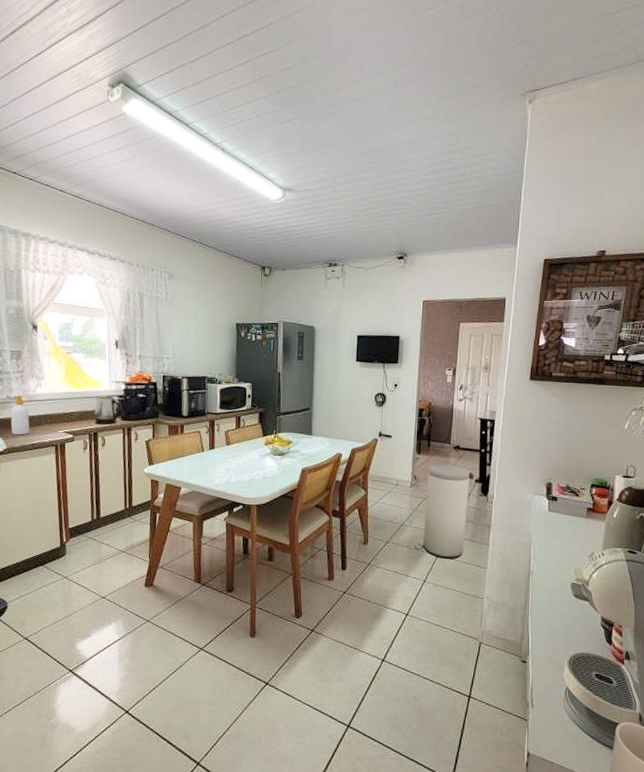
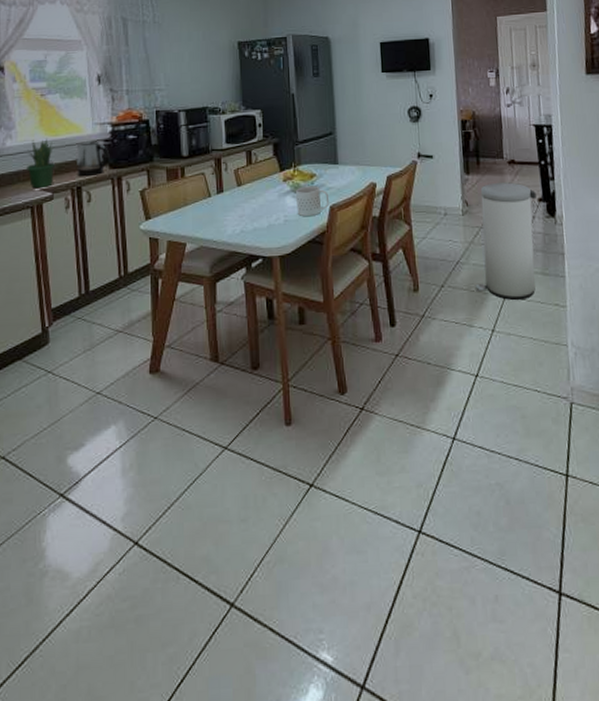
planter: none [53,390,76,431] -> present [27,138,55,189]
mug: none [274,450,302,476] -> present [295,185,330,217]

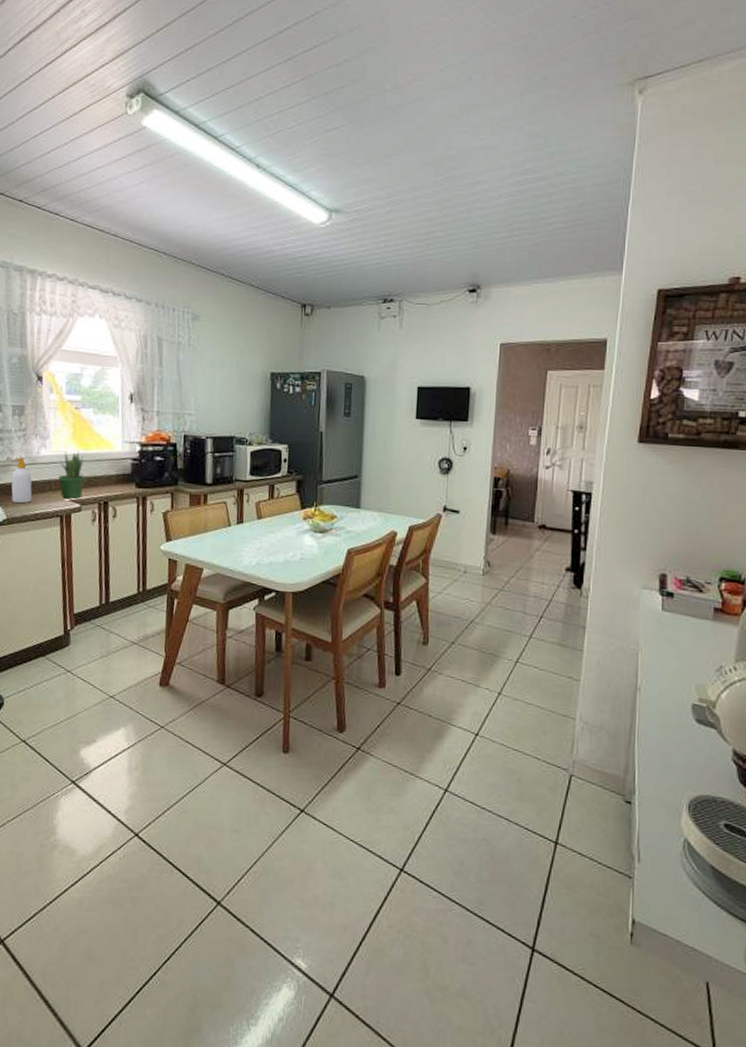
kettle: present [76,141,110,177] -> none [104,458,137,493]
mug: present [295,185,330,217] -> none [314,526,348,558]
pedal bin: present [475,182,536,300] -> none [487,546,564,667]

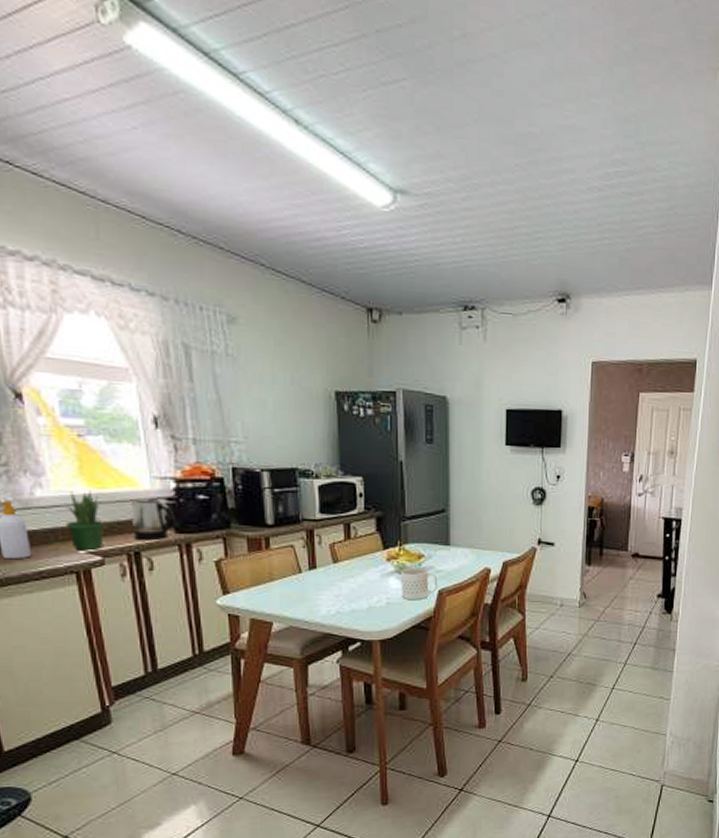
kettle: none [104,458,137,493] -> present [130,498,175,541]
mug: none [314,526,348,558] -> present [400,567,438,601]

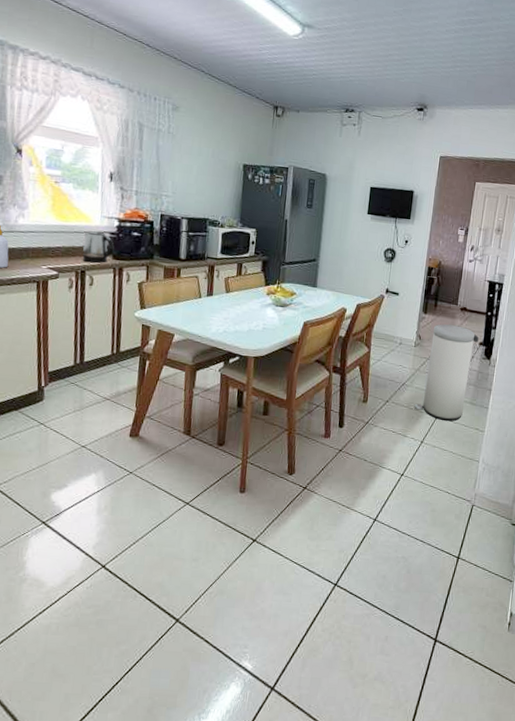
planter: present [65,490,104,551] -> none [36,222,63,267]
mug: present [400,567,438,601] -> none [275,301,304,328]
pedal bin: none [585,576,656,692] -> present [414,324,479,421]

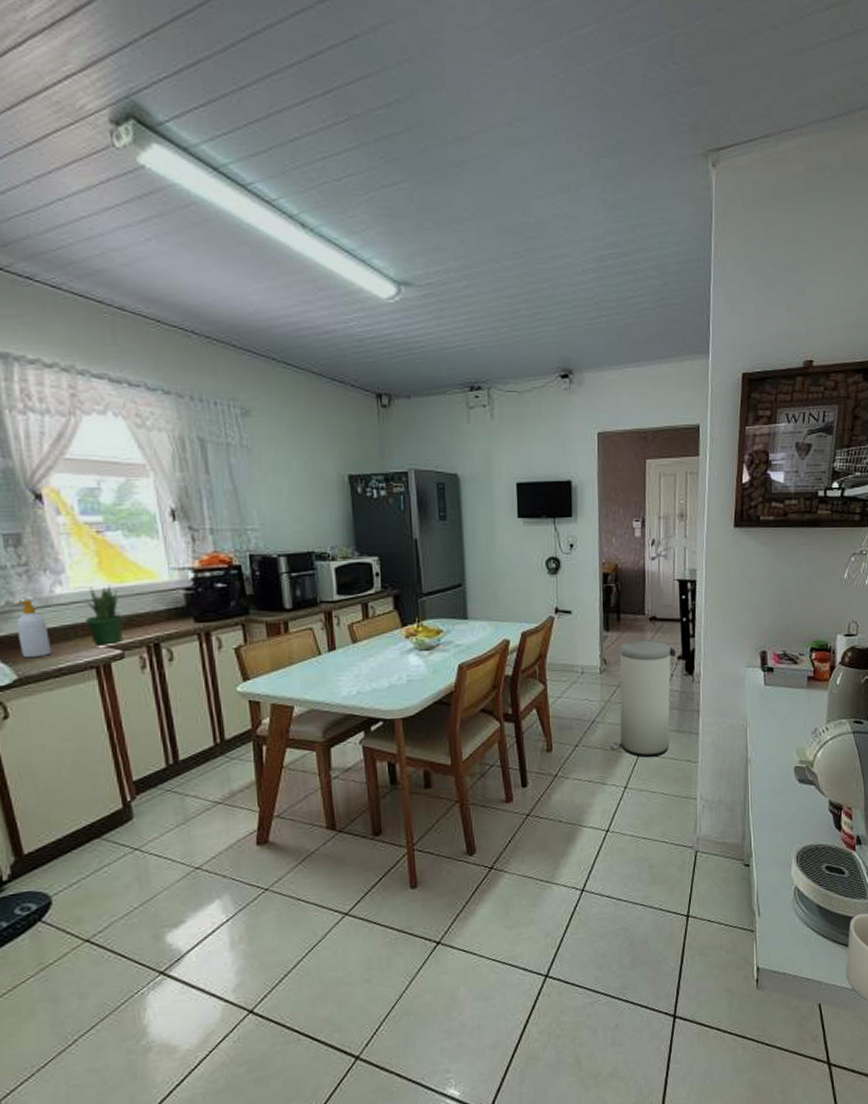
planter: none [36,222,63,267] -> present [84,585,124,646]
kettle: present [82,231,114,264] -> none [149,589,194,632]

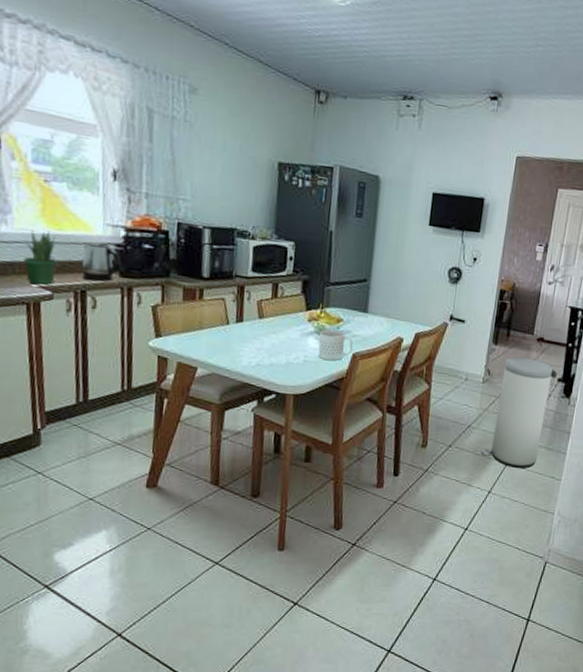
kettle: none [149,589,194,632] -> present [82,242,121,282]
mug: none [419,642,458,677] -> present [318,329,353,361]

